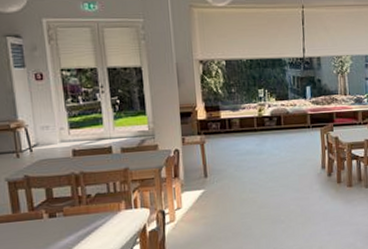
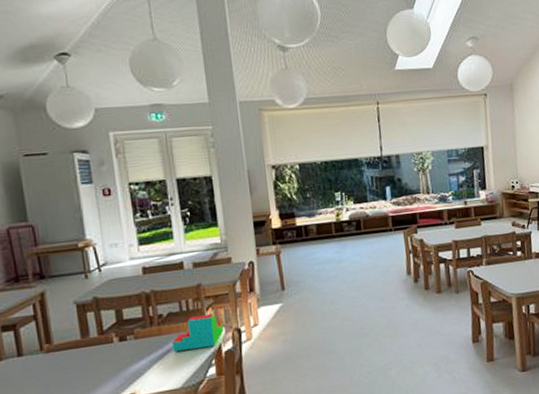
toy blocks: none [99,196,149,229] -> present [172,314,225,352]

